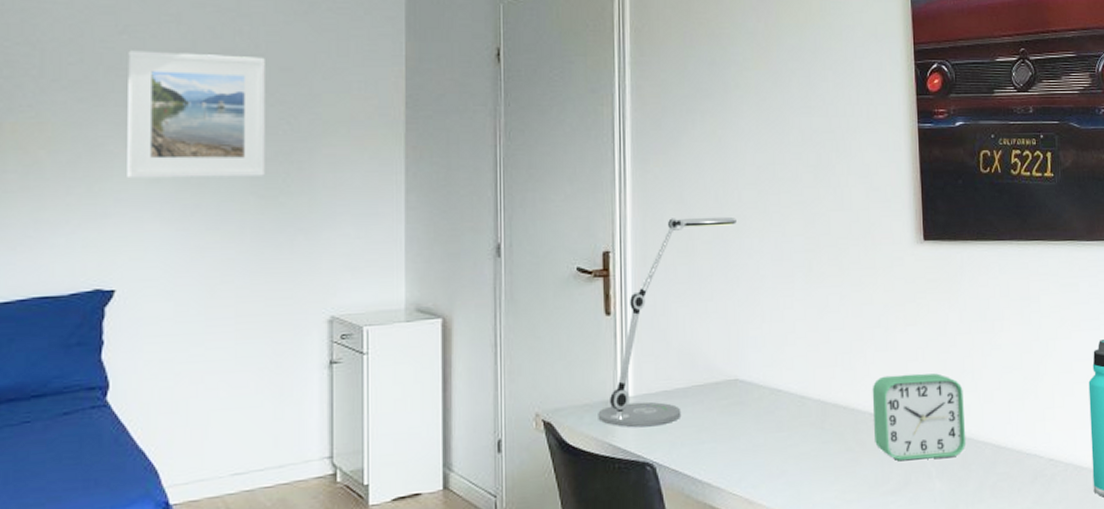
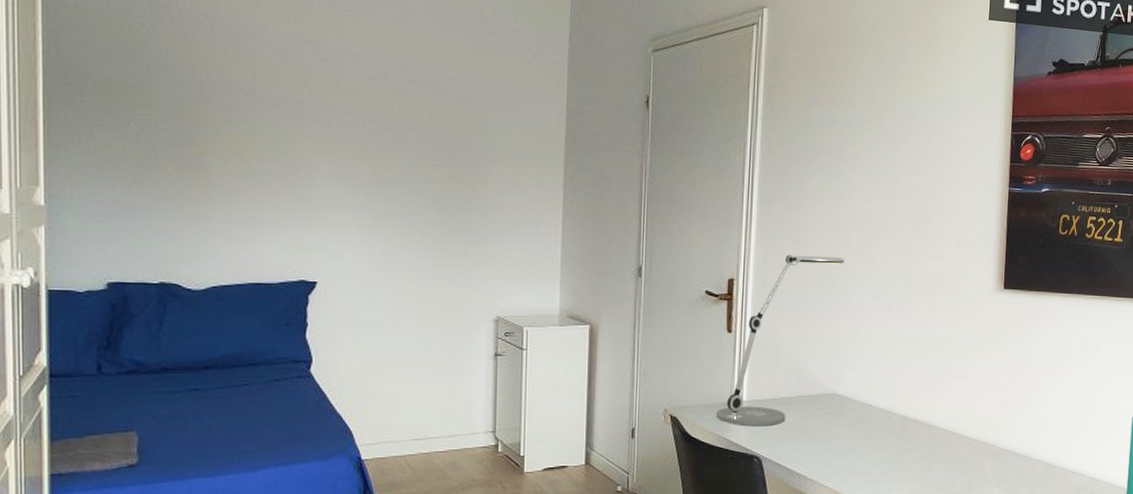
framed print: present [127,50,265,179] -> none [327,76,445,194]
alarm clock: present [872,373,966,461] -> none [946,400,1025,470]

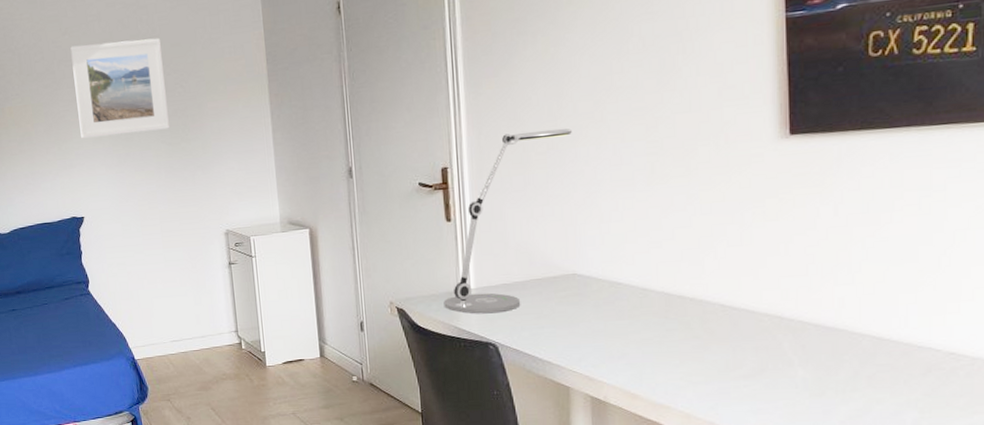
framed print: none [327,76,445,194] -> present [70,38,169,139]

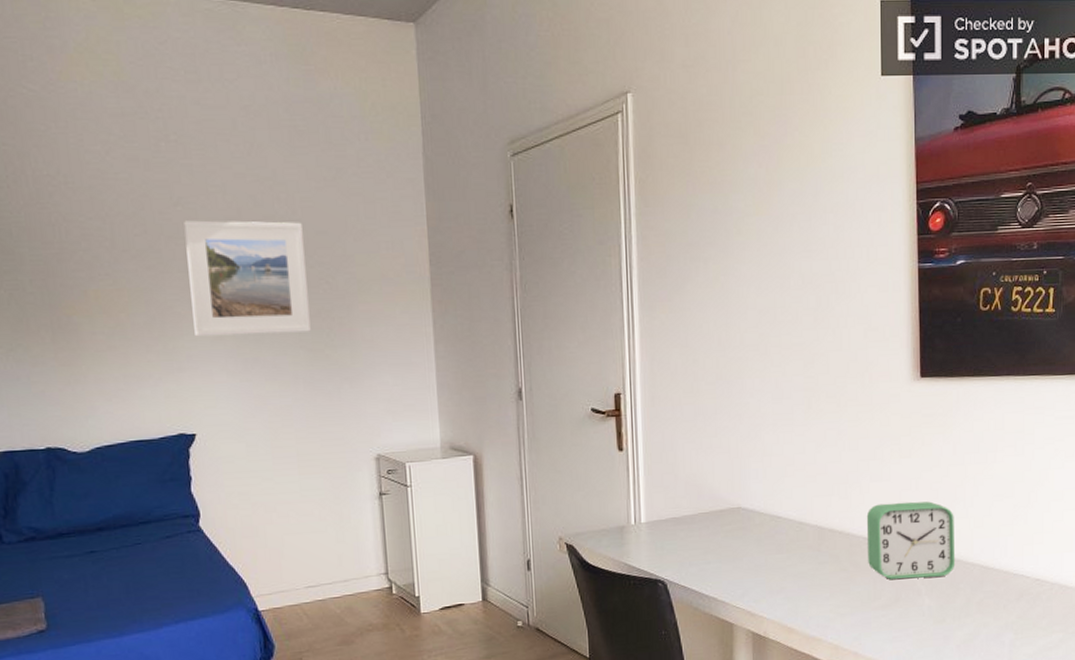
desk lamp: present [443,128,572,314] -> none [614,358,739,550]
alarm clock: none [723,267,838,349] -> present [866,501,956,580]

